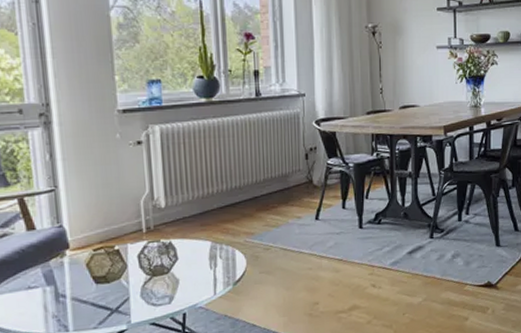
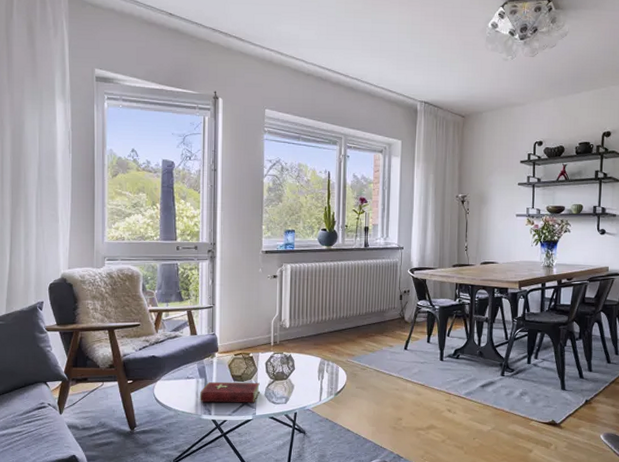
hardcover book: none [49,281,134,317] -> present [200,381,260,403]

